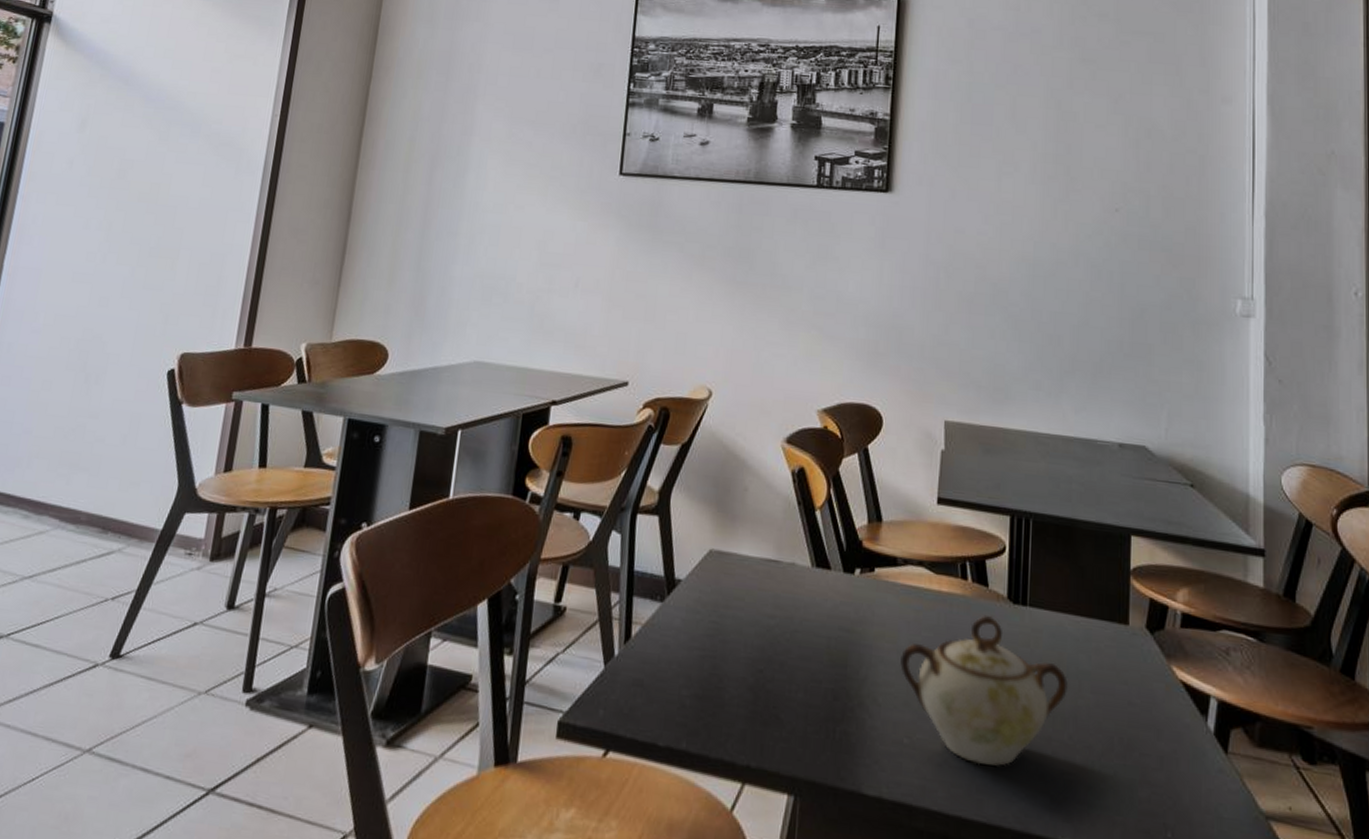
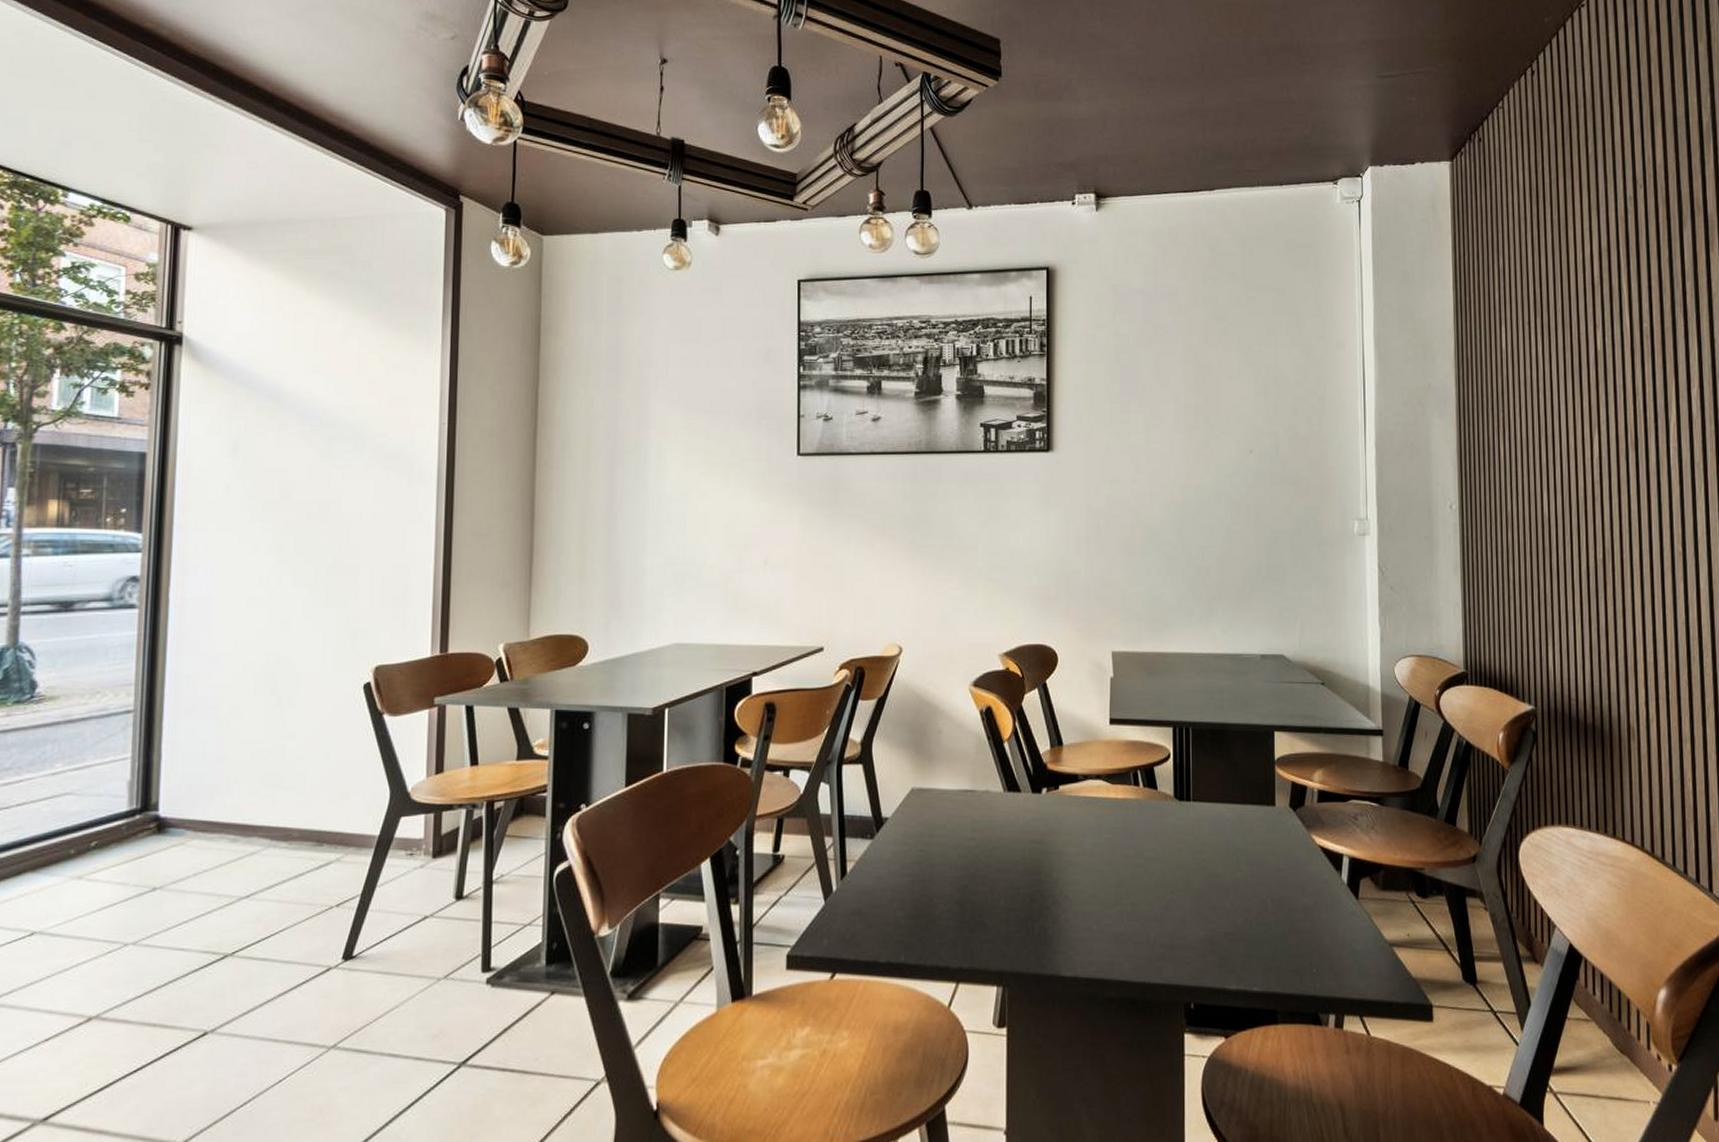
sugar bowl: present [900,614,1068,766] -> none [1086,813,1228,938]

